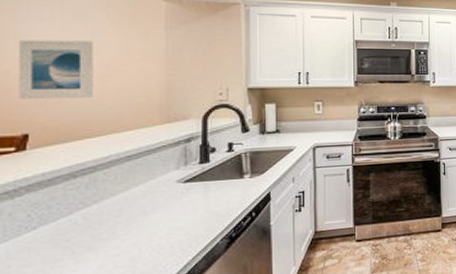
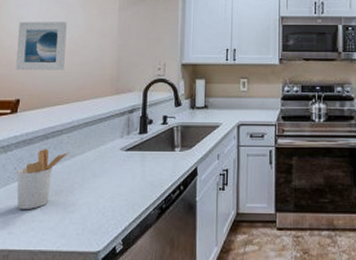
utensil holder: none [32,189,108,262] -> present [17,149,69,209]

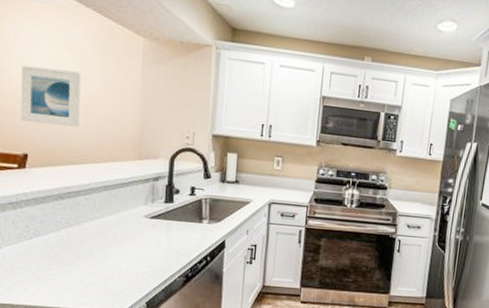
utensil holder: present [17,149,69,209] -> none [29,209,88,268]

